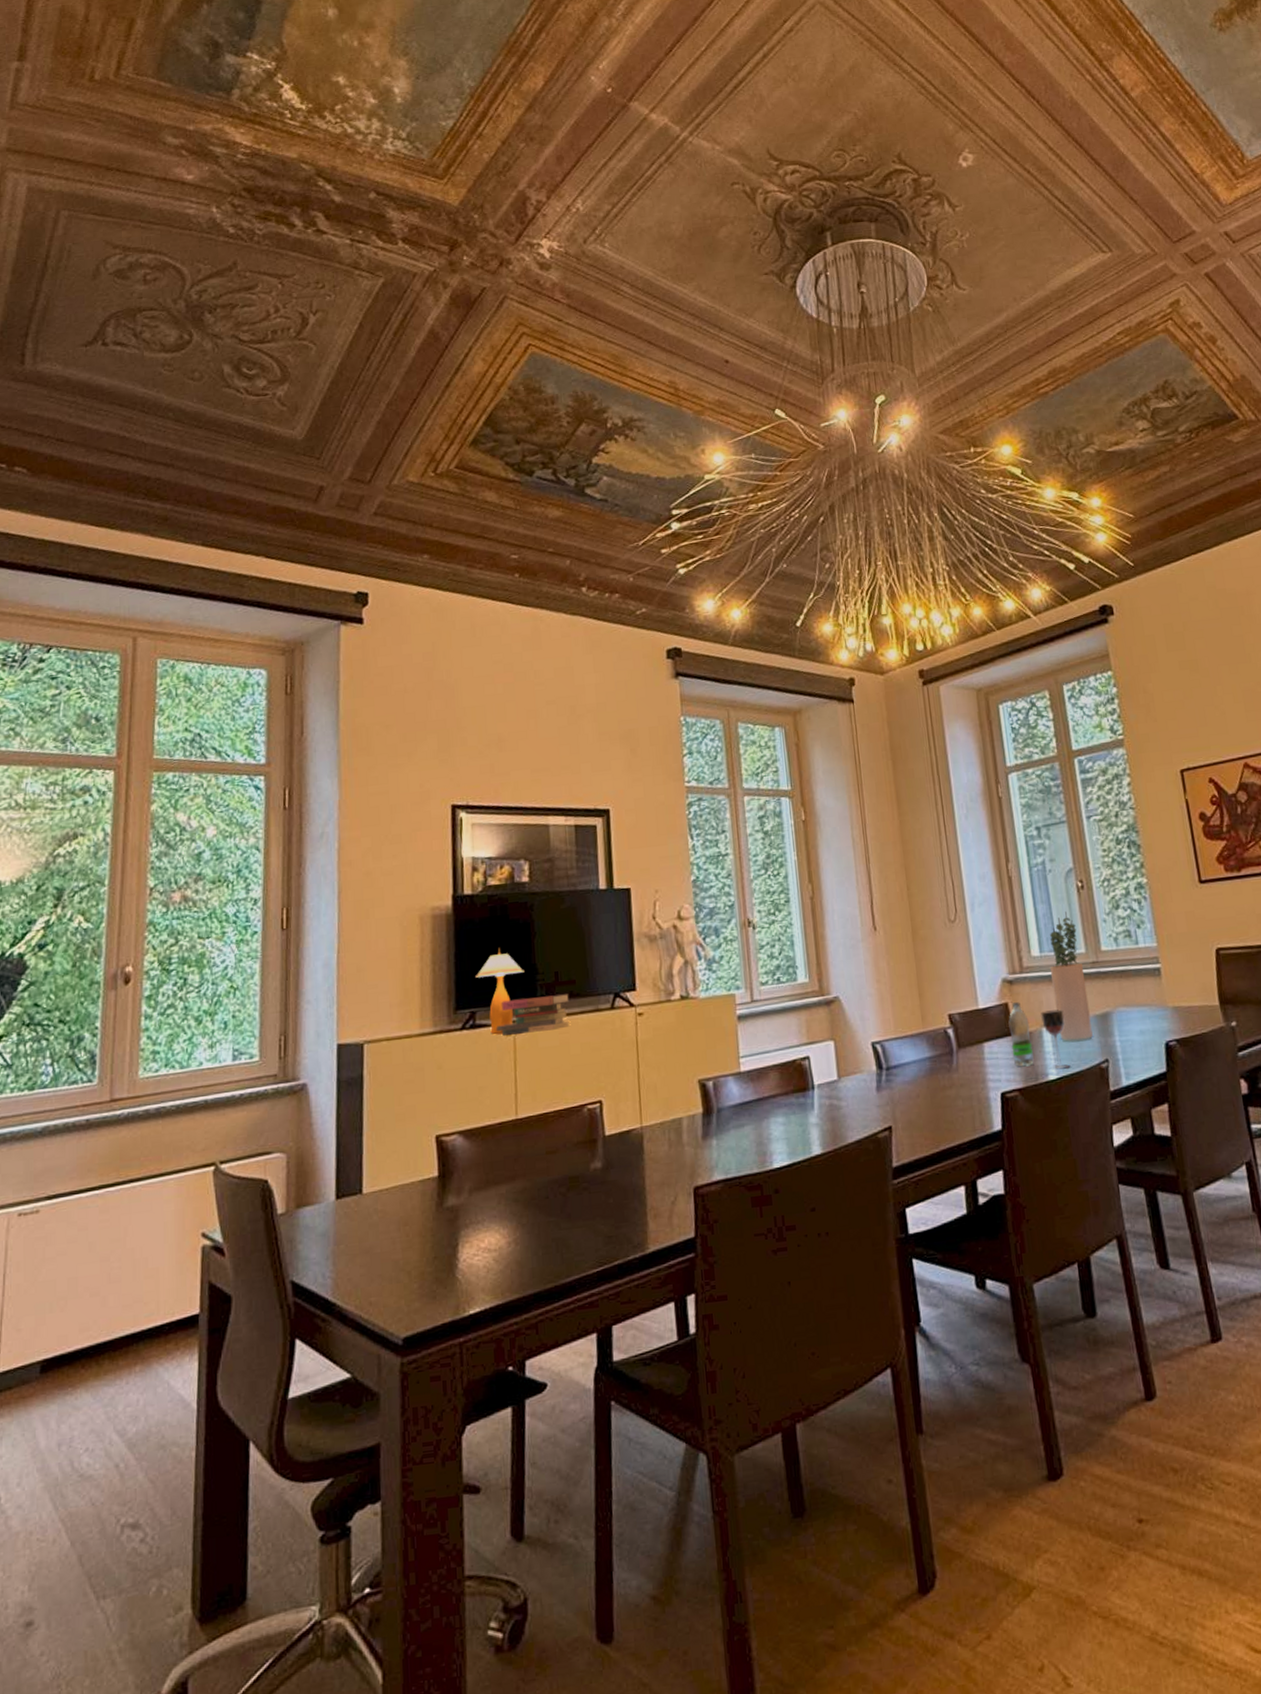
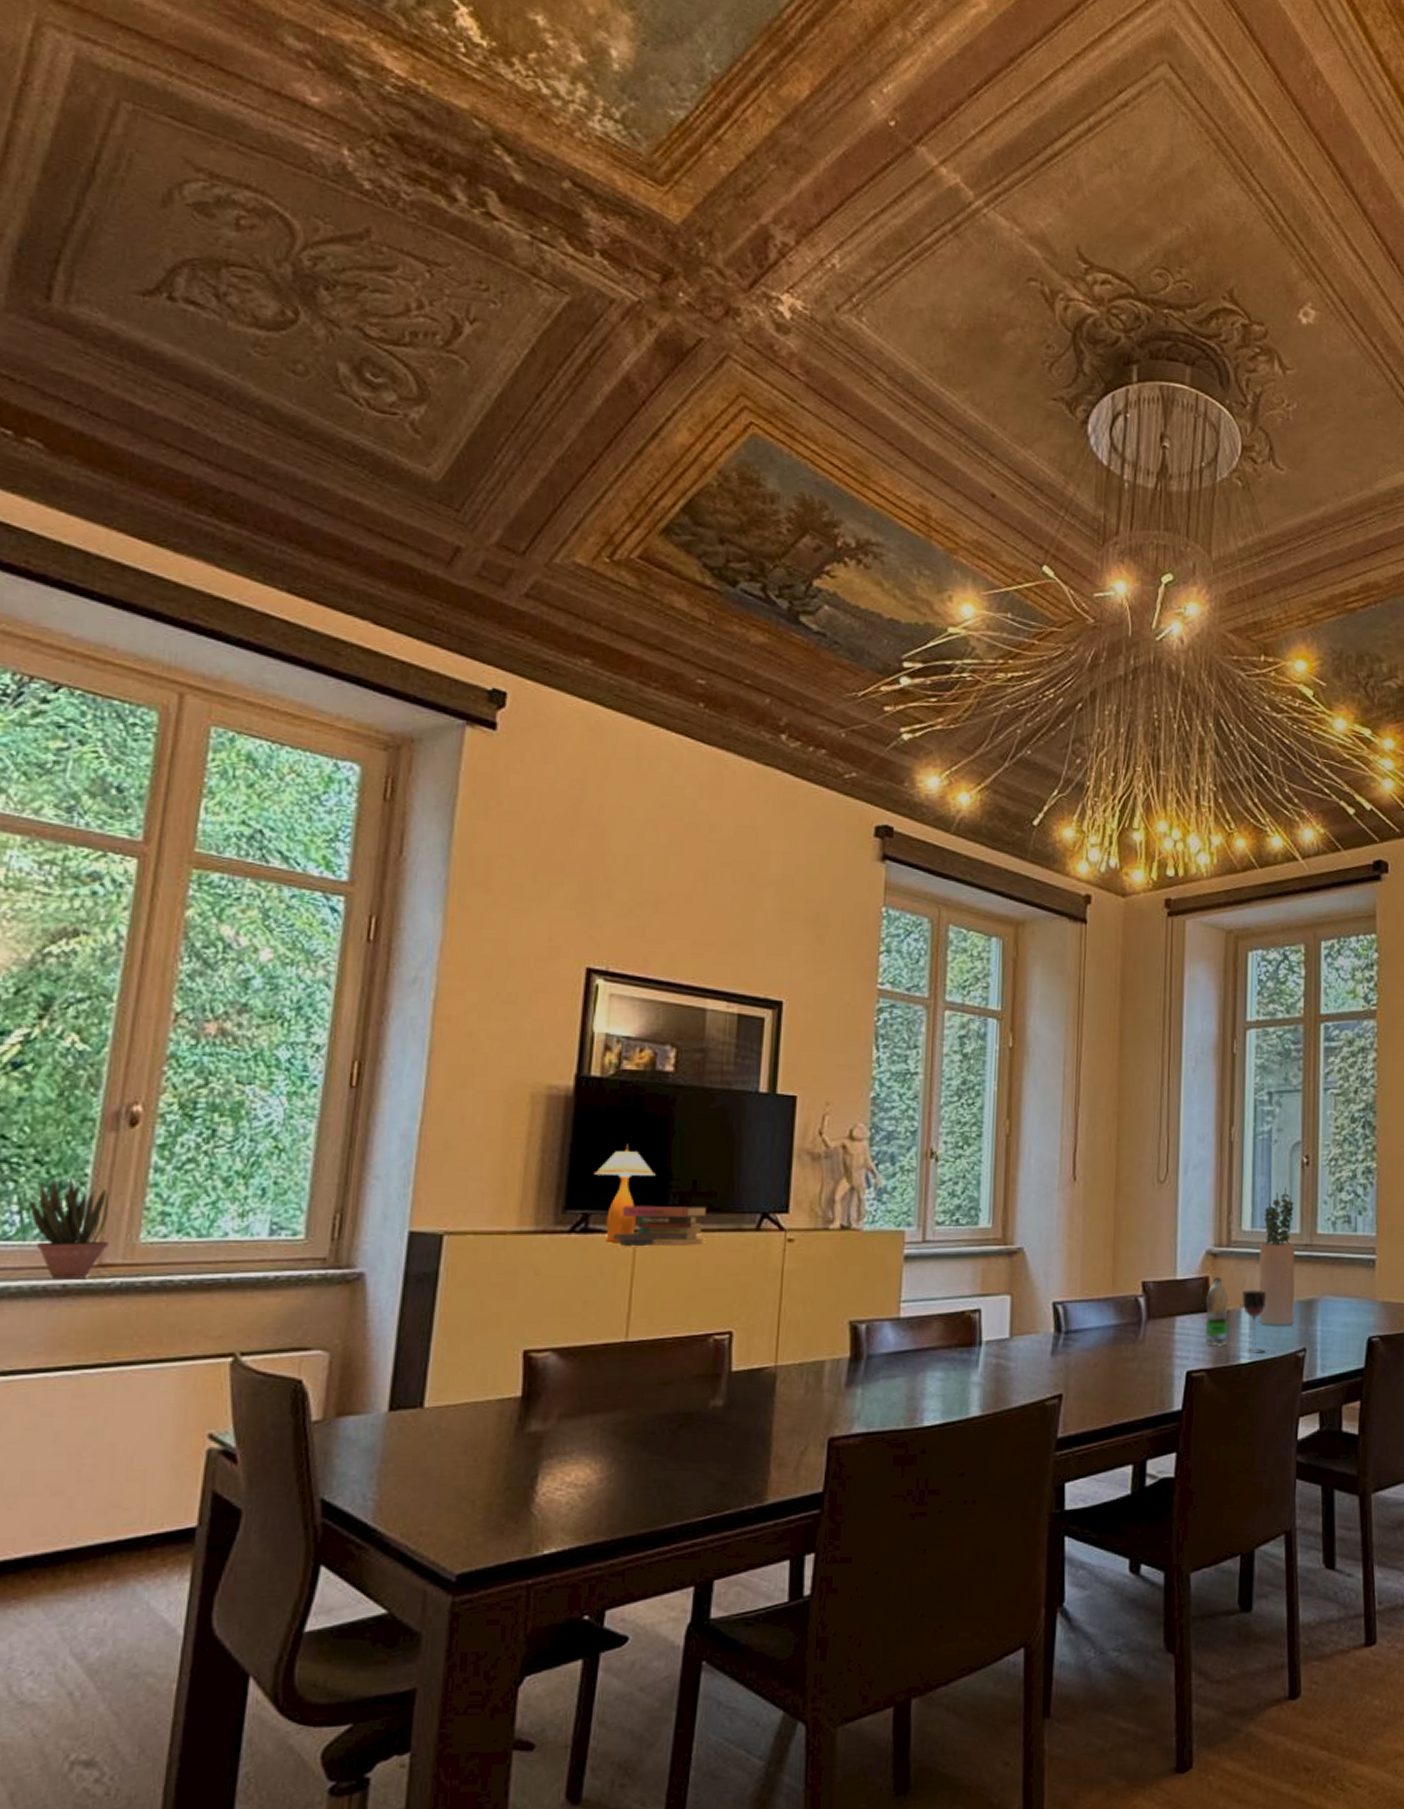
potted plant: none [58,1031,117,1116] -> present [29,1177,109,1279]

